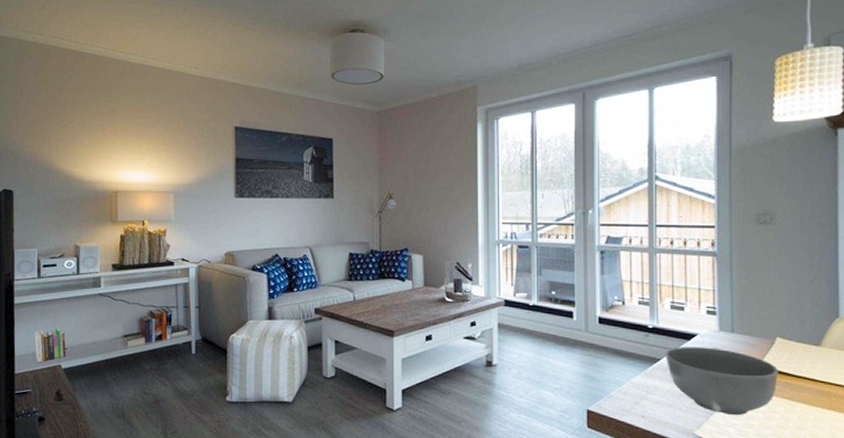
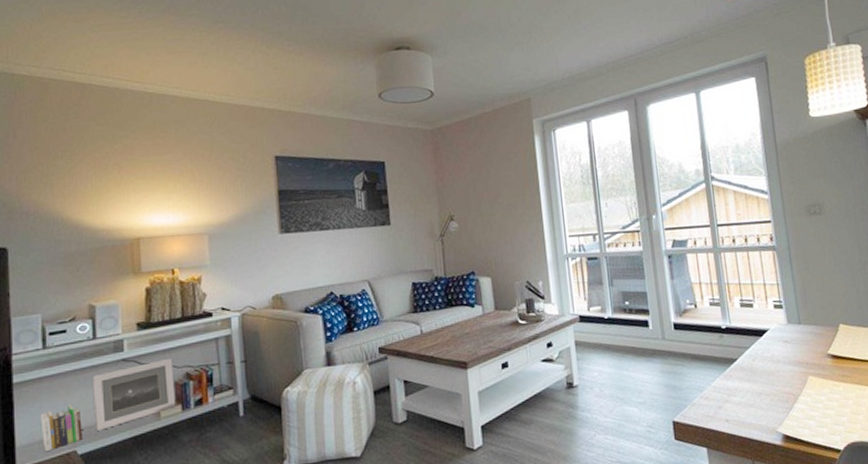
picture frame: none [75,297,141,351] -> present [92,358,176,431]
bowl: present [665,347,778,415] -> none [740,341,846,408]

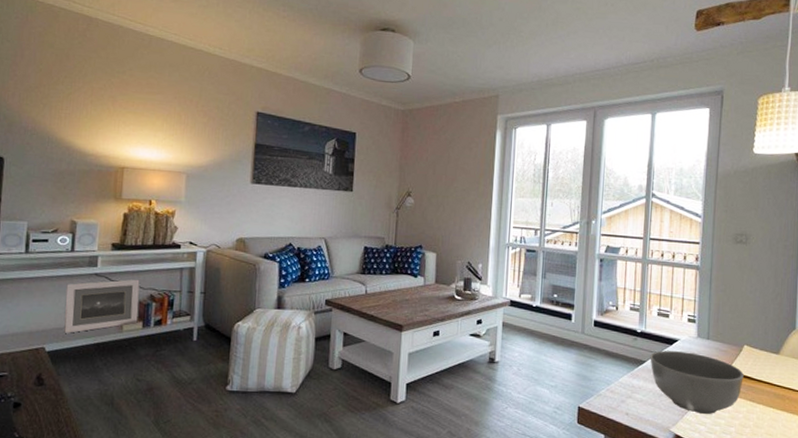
books: present [40,404,83,452] -> none [15,306,53,345]
bowl: none [740,341,846,408] -> present [650,350,744,414]

